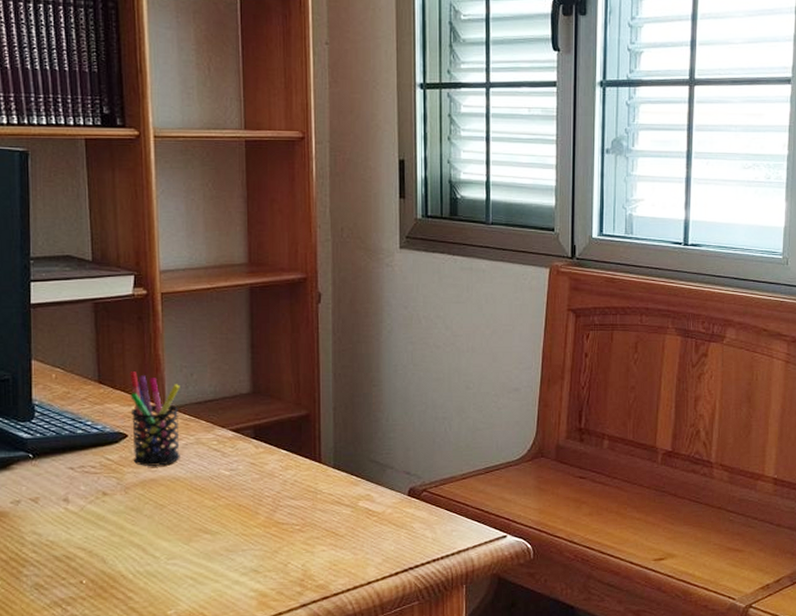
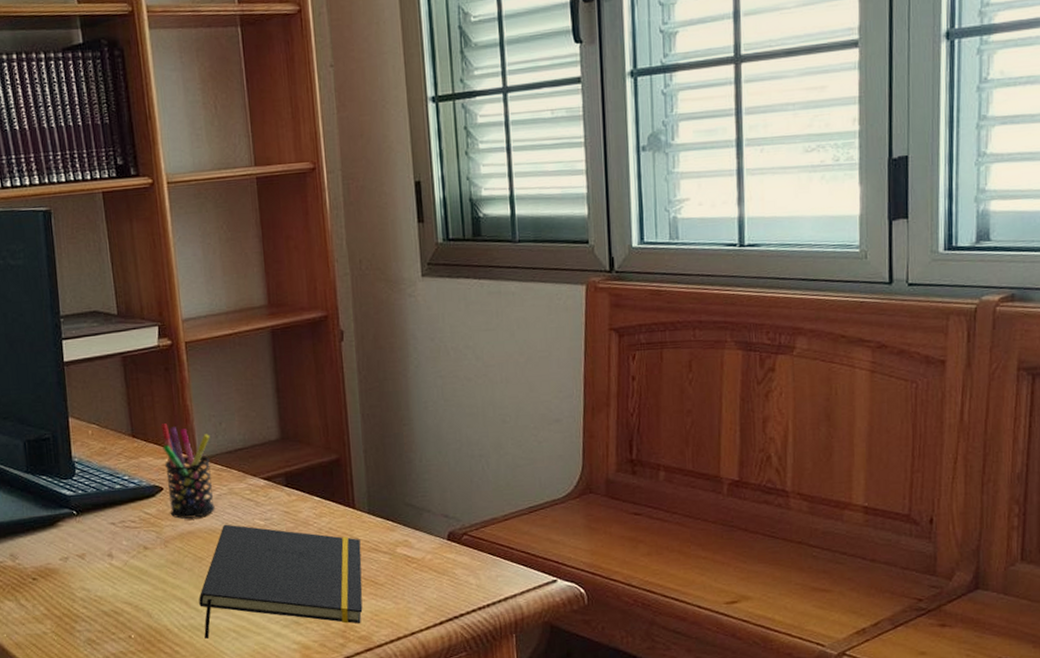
notepad: none [157,473,324,585] -> present [199,524,363,639]

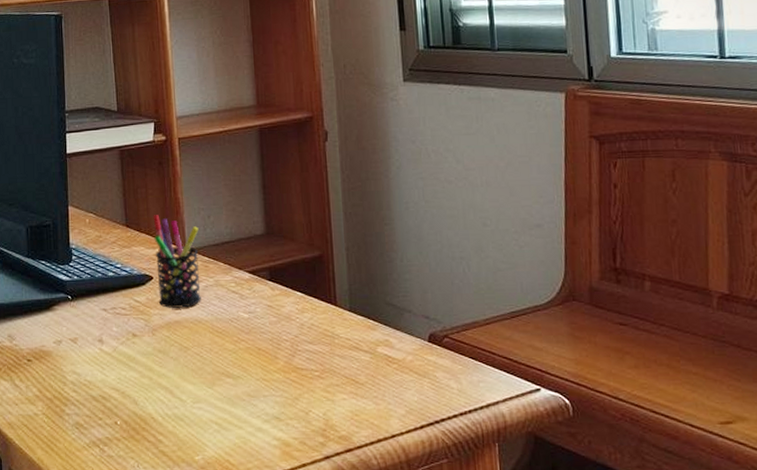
notepad: present [199,524,363,639] -> none [183,315,343,429]

